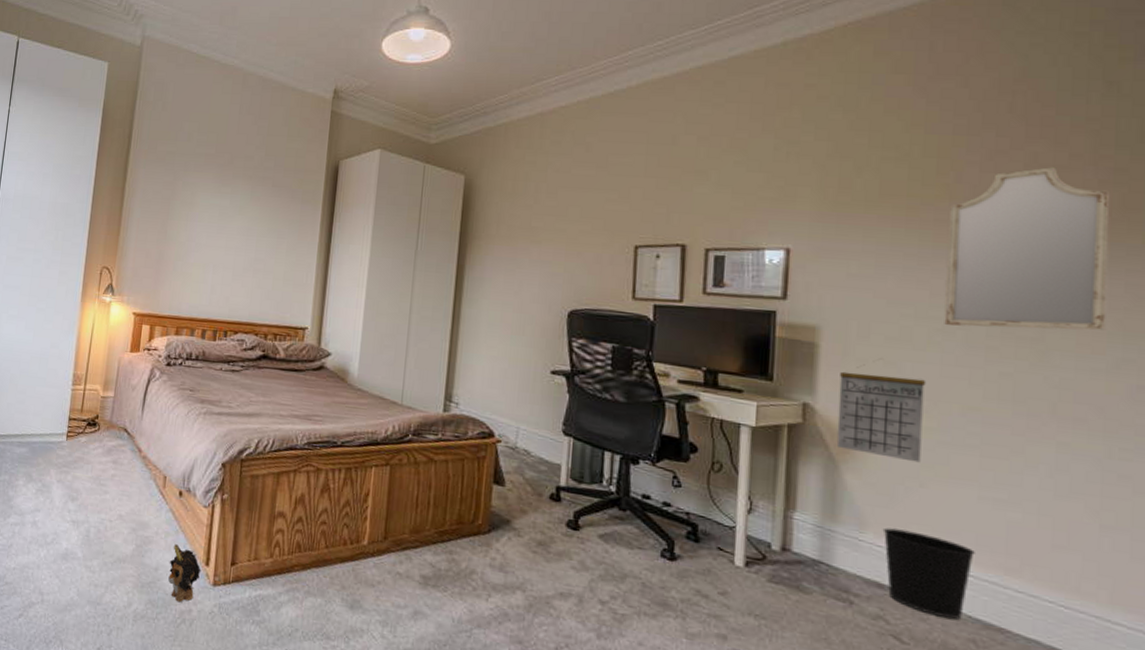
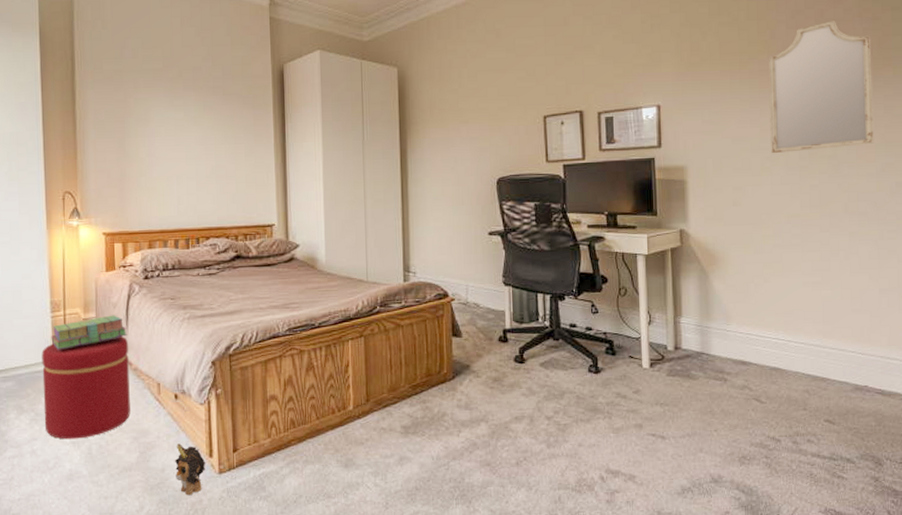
ottoman: none [49,416,141,519] -> present [41,335,130,440]
stack of books: none [68,397,142,425] -> present [51,315,128,350]
calendar: present [836,364,927,463] -> none [704,192,763,264]
wastebasket: present [882,528,975,620] -> none [742,317,803,378]

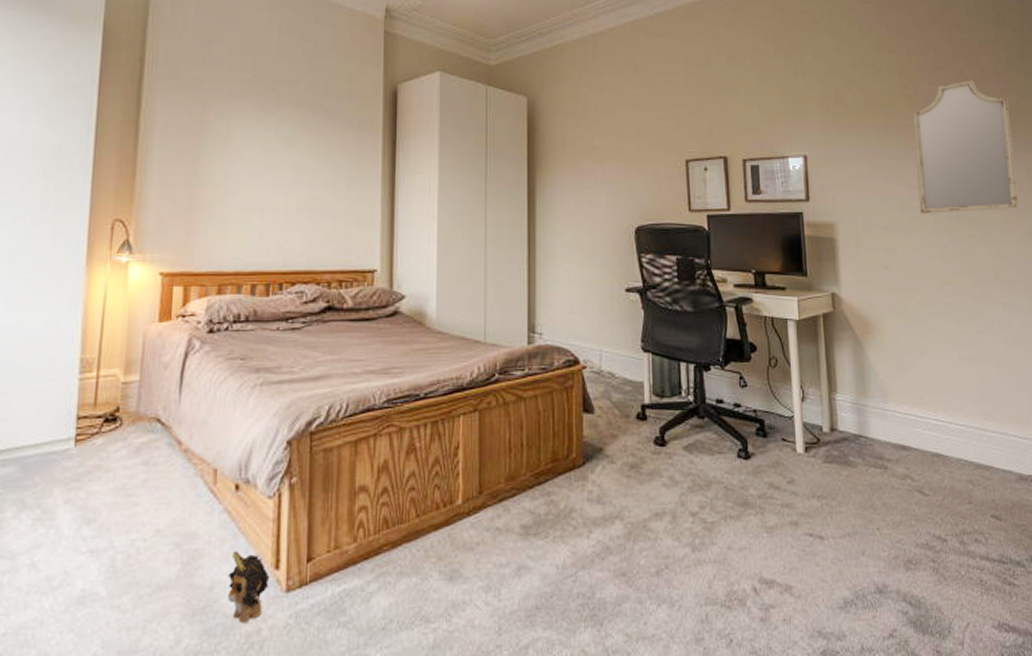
ottoman: present [41,335,130,440] -> none [53,405,179,547]
stack of books: present [51,315,128,350] -> none [75,378,180,424]

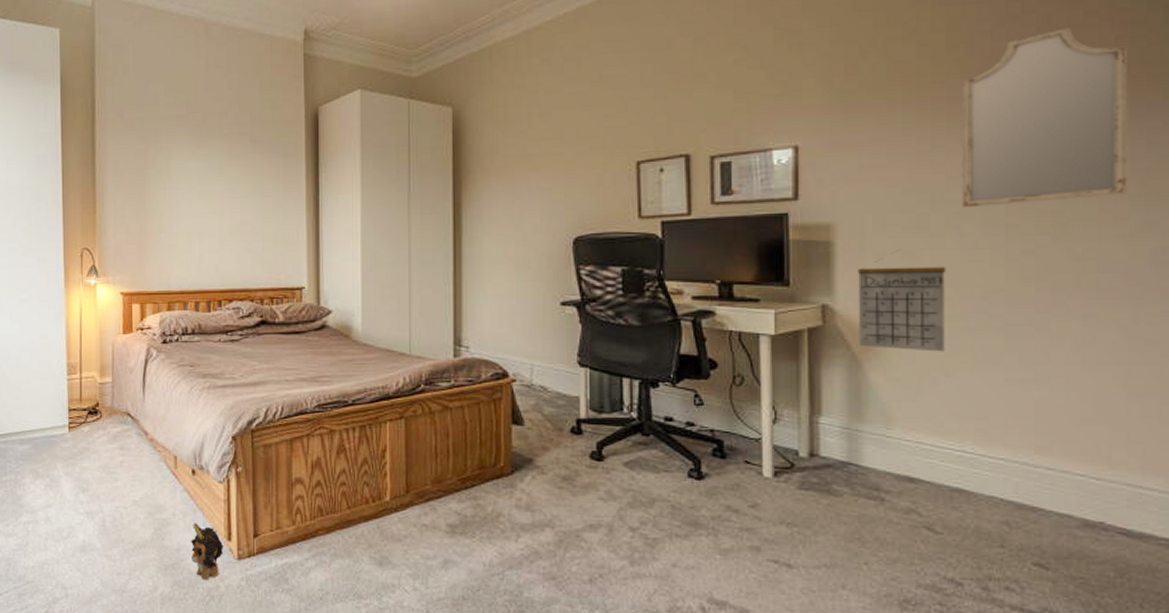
calendar: none [855,253,918,334] -> present [858,258,947,352]

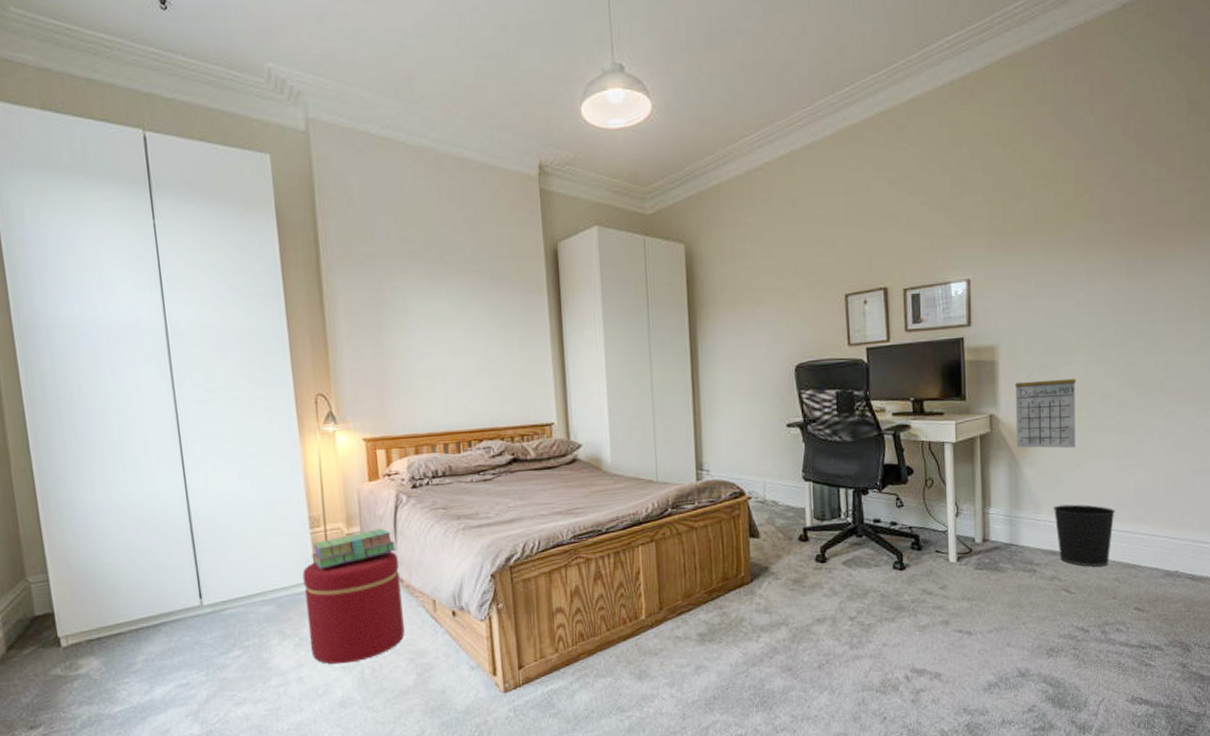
ottoman: none [57,403,146,510] -> present [302,550,405,665]
stack of books: none [67,380,144,415] -> present [311,528,397,569]
plush toy: present [190,523,224,580] -> none [455,663,490,717]
wastebasket: none [910,421,1004,504] -> present [1053,504,1115,567]
home mirror: present [962,27,1128,208] -> none [1086,181,1195,330]

